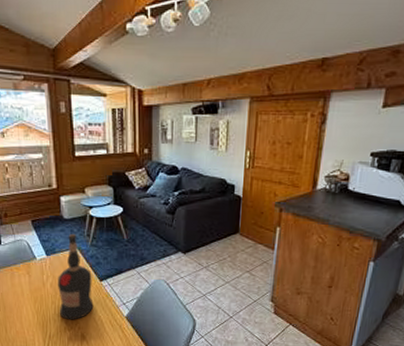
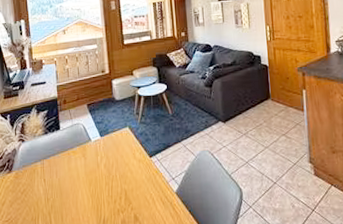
liquor bottle: present [58,234,94,320] -> none [111,114,145,201]

